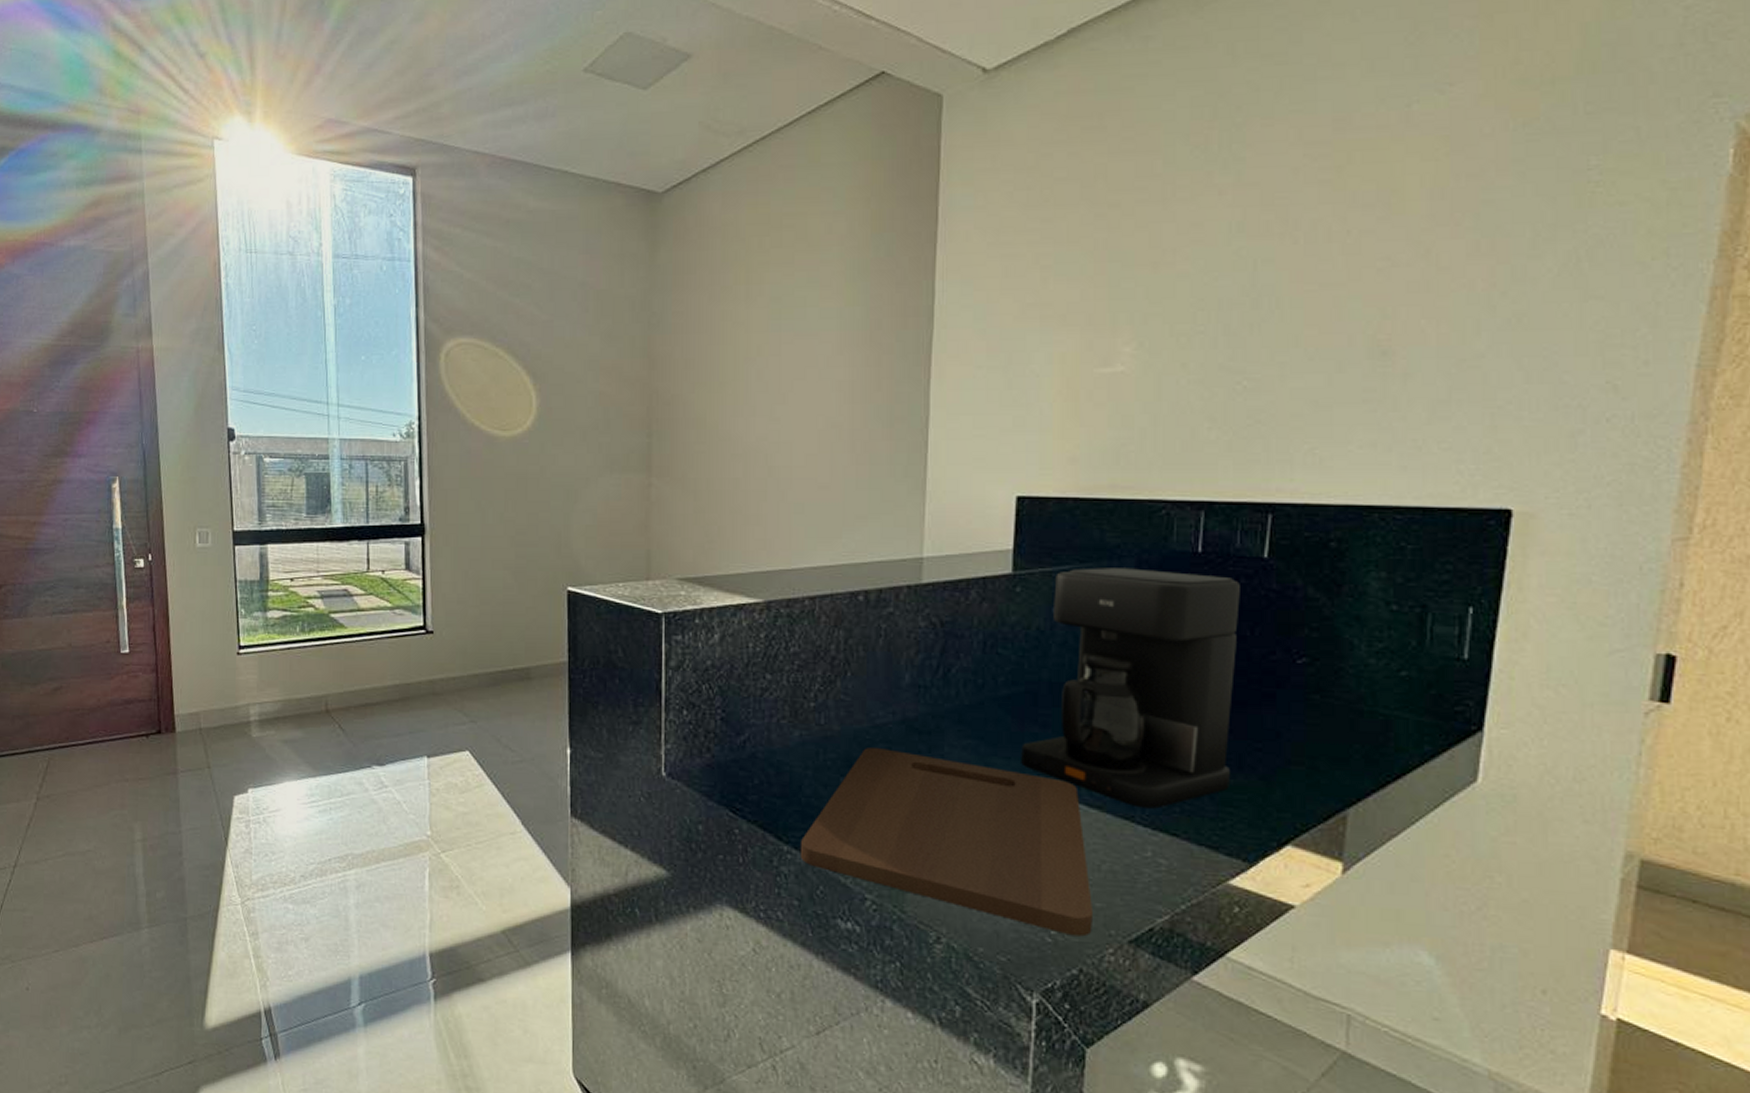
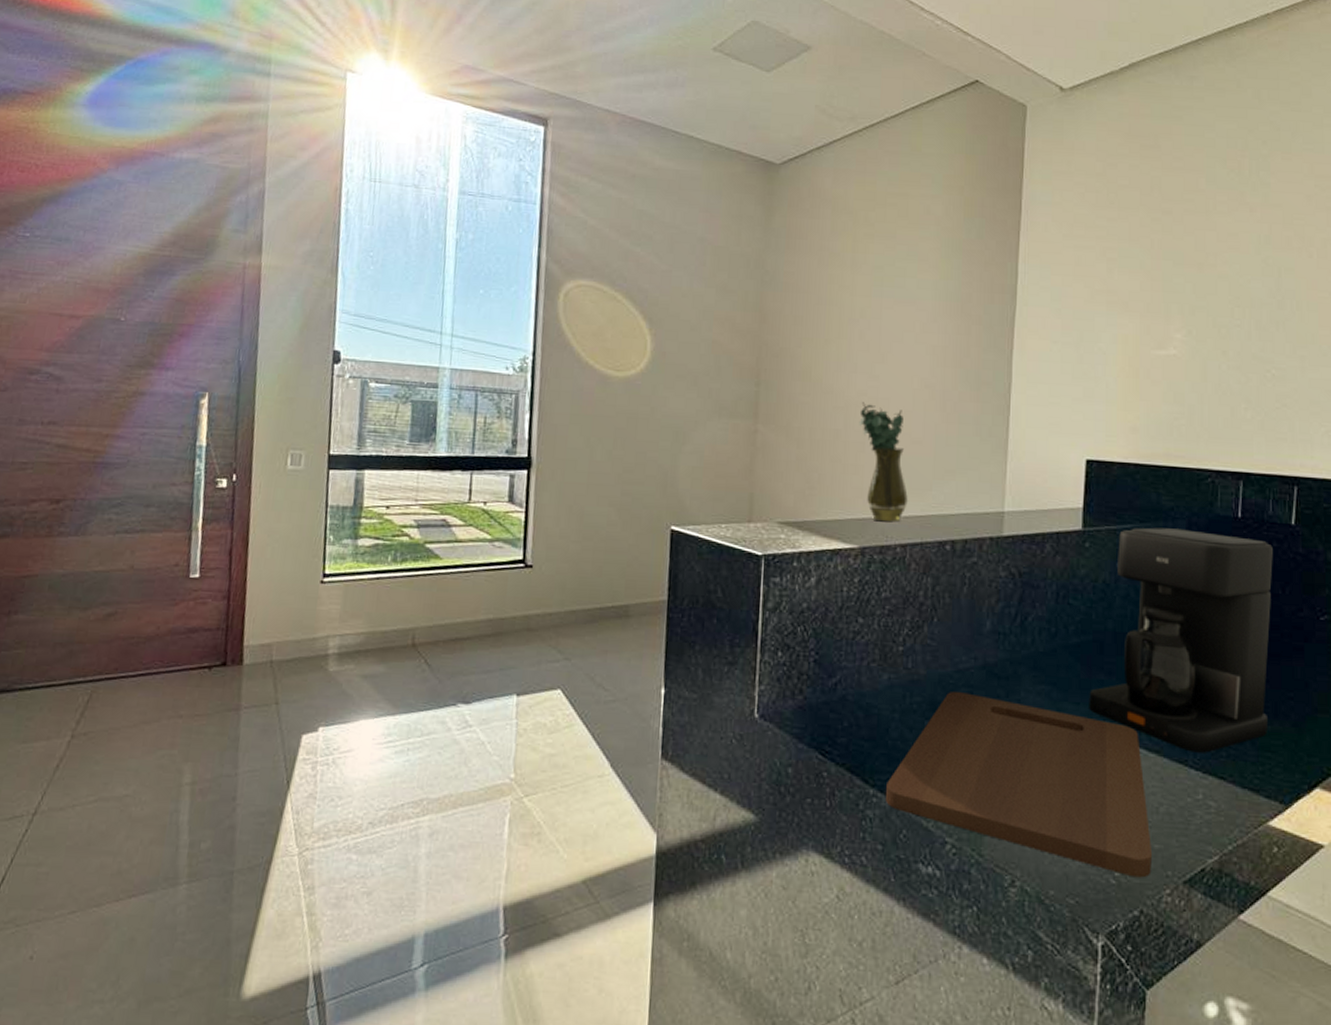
vase: none [760,447,815,574] -> present [859,402,908,522]

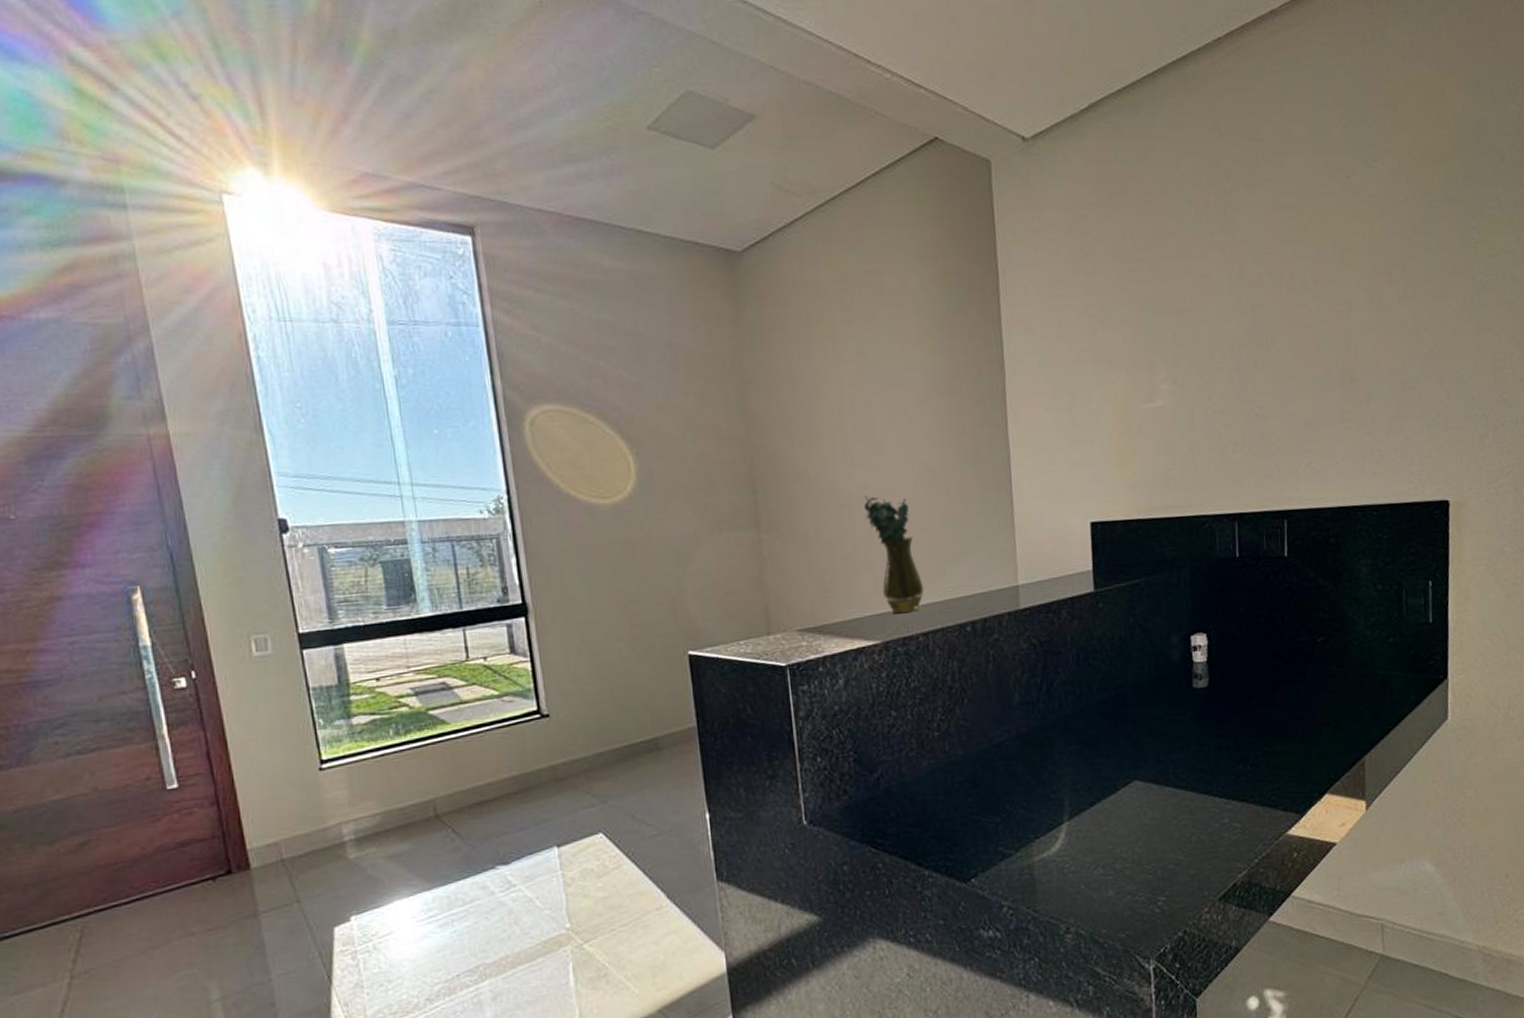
cutting board: present [886,691,1152,878] -> none [940,764,1190,904]
coffee maker: present [1089,527,1273,753] -> none [1117,575,1280,783]

